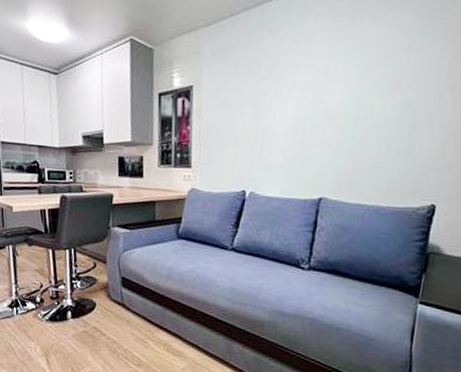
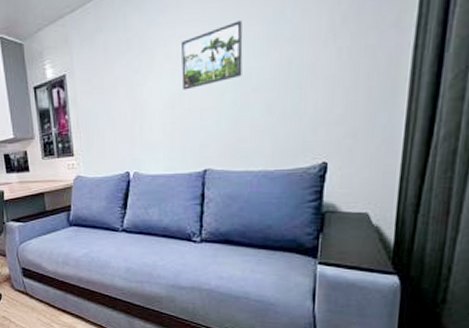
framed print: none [306,59,369,118] -> present [180,19,243,90]

